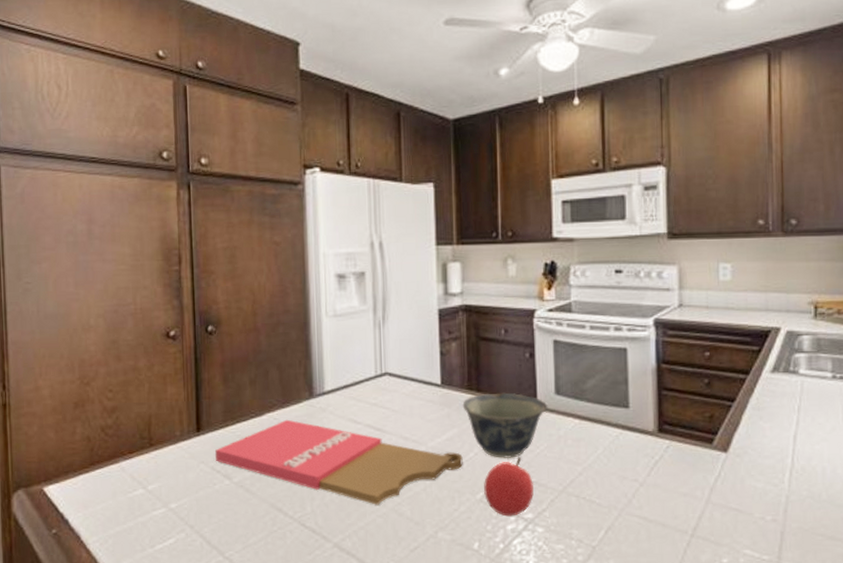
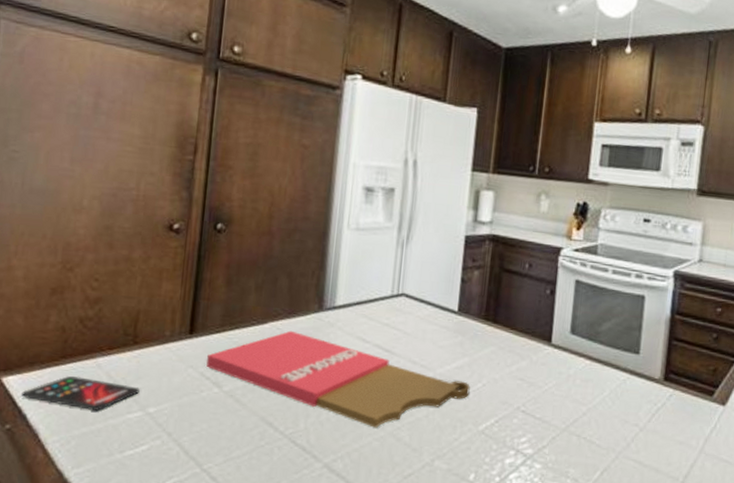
smartphone: none [62,481,161,510] -> present [21,376,140,410]
bowl: present [462,392,548,458] -> none [477,325,562,393]
fruit: present [483,457,534,517] -> none [486,392,538,451]

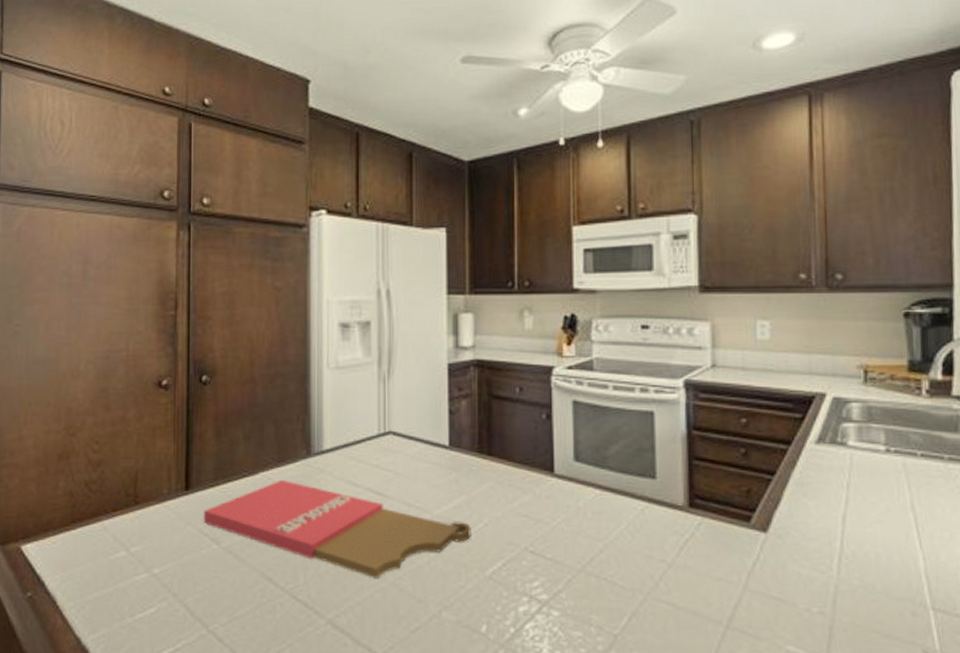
smartphone: present [21,376,140,410] -> none [39,541,144,574]

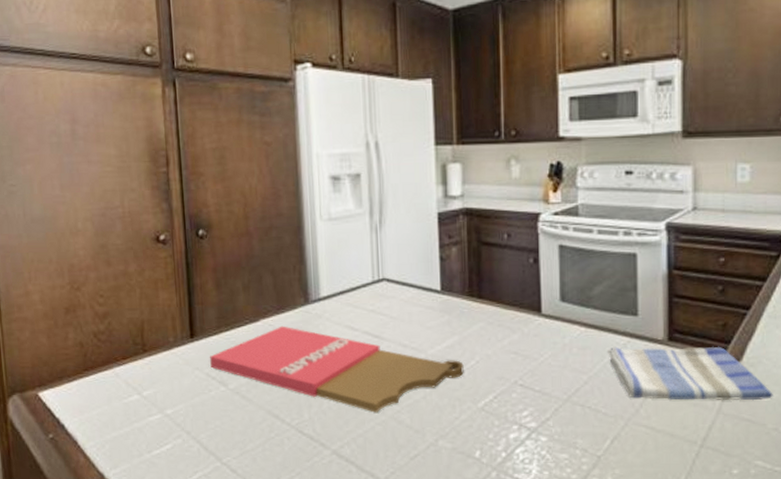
dish towel: none [623,512,803,577] -> present [606,346,773,401]

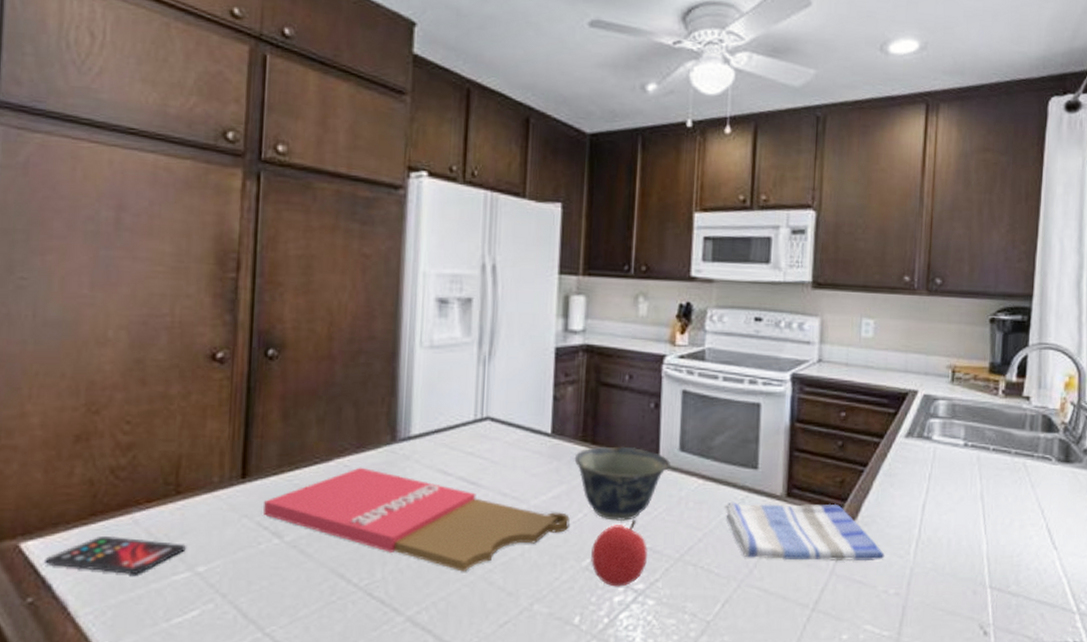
smartphone: none [57,387,156,416] -> present [45,537,186,574]
bowl: none [463,299,553,367] -> present [574,446,671,521]
fruit: none [485,365,538,425] -> present [590,519,649,587]

